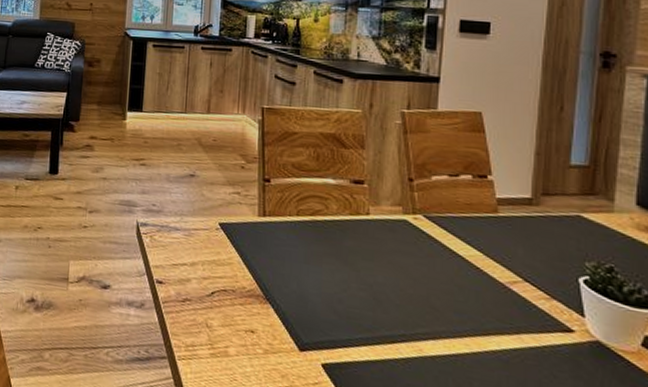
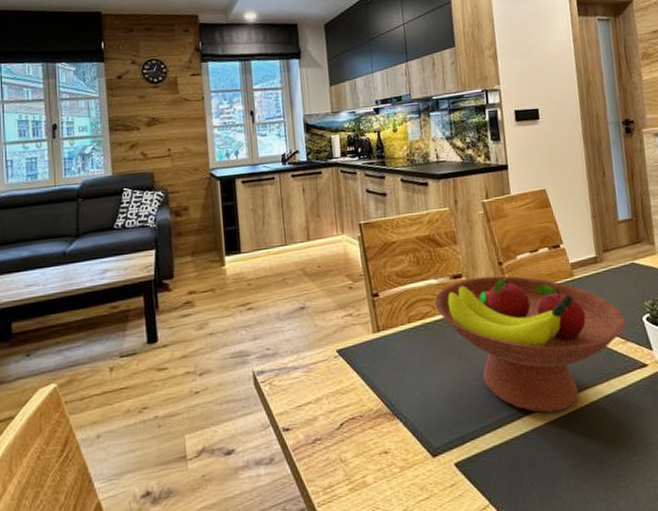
fruit bowl: none [328,186,554,349] -> present [434,275,626,413]

